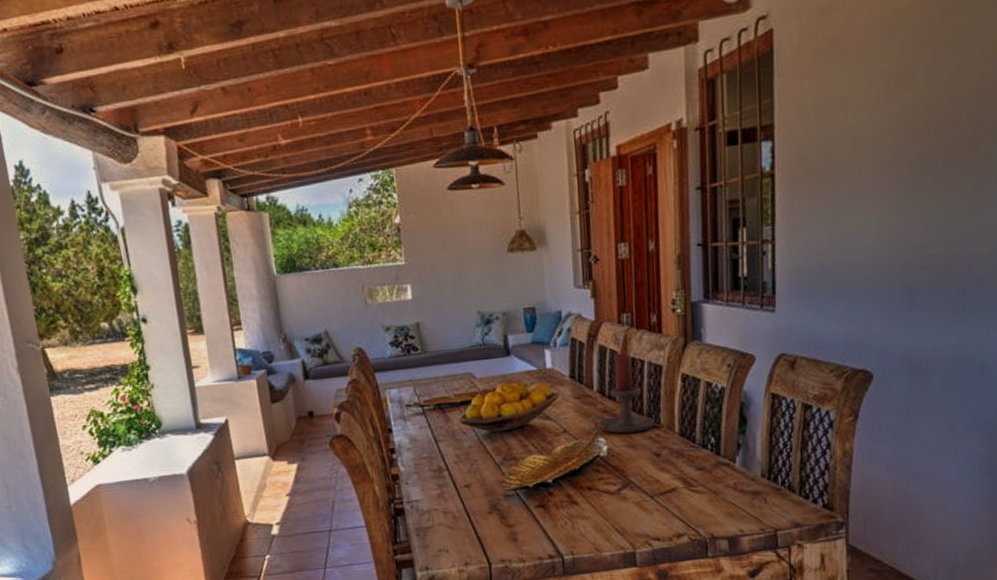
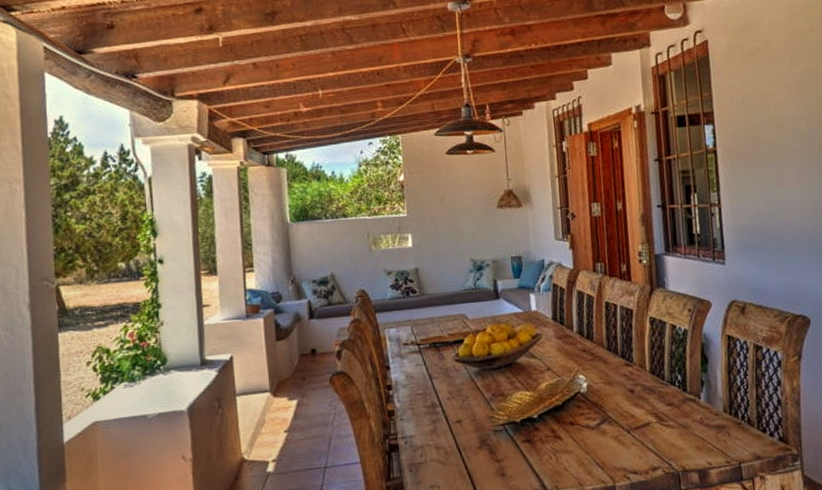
candle holder: present [586,353,655,434] -> none [568,298,628,372]

